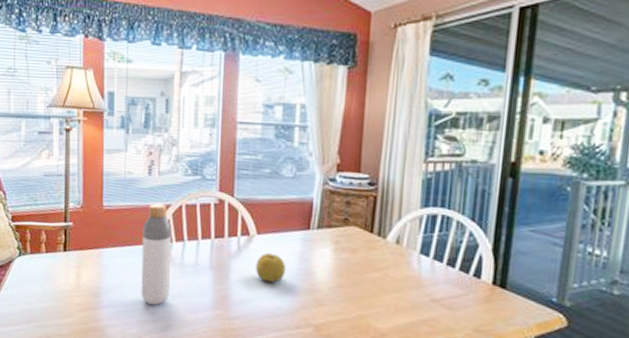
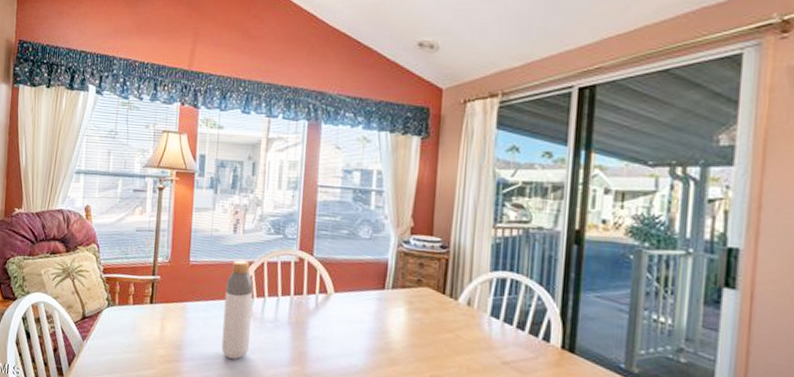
fruit: present [256,253,286,283] -> none [332,311,361,341]

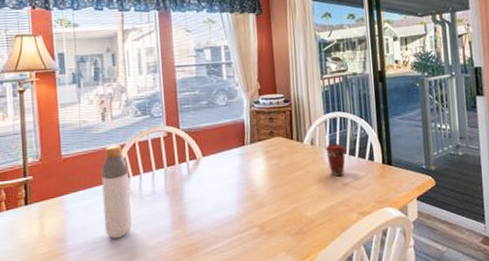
coffee cup: none [485,309,513,352] -> present [325,143,346,177]

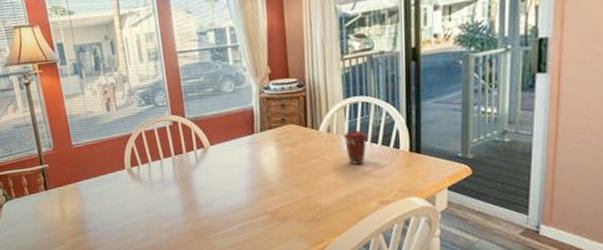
bottle: present [101,144,133,238] -> none [110,134,145,221]

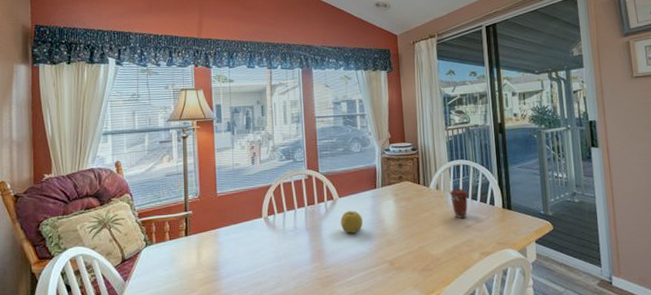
fruit: none [213,159,240,184] -> present [340,211,363,233]

